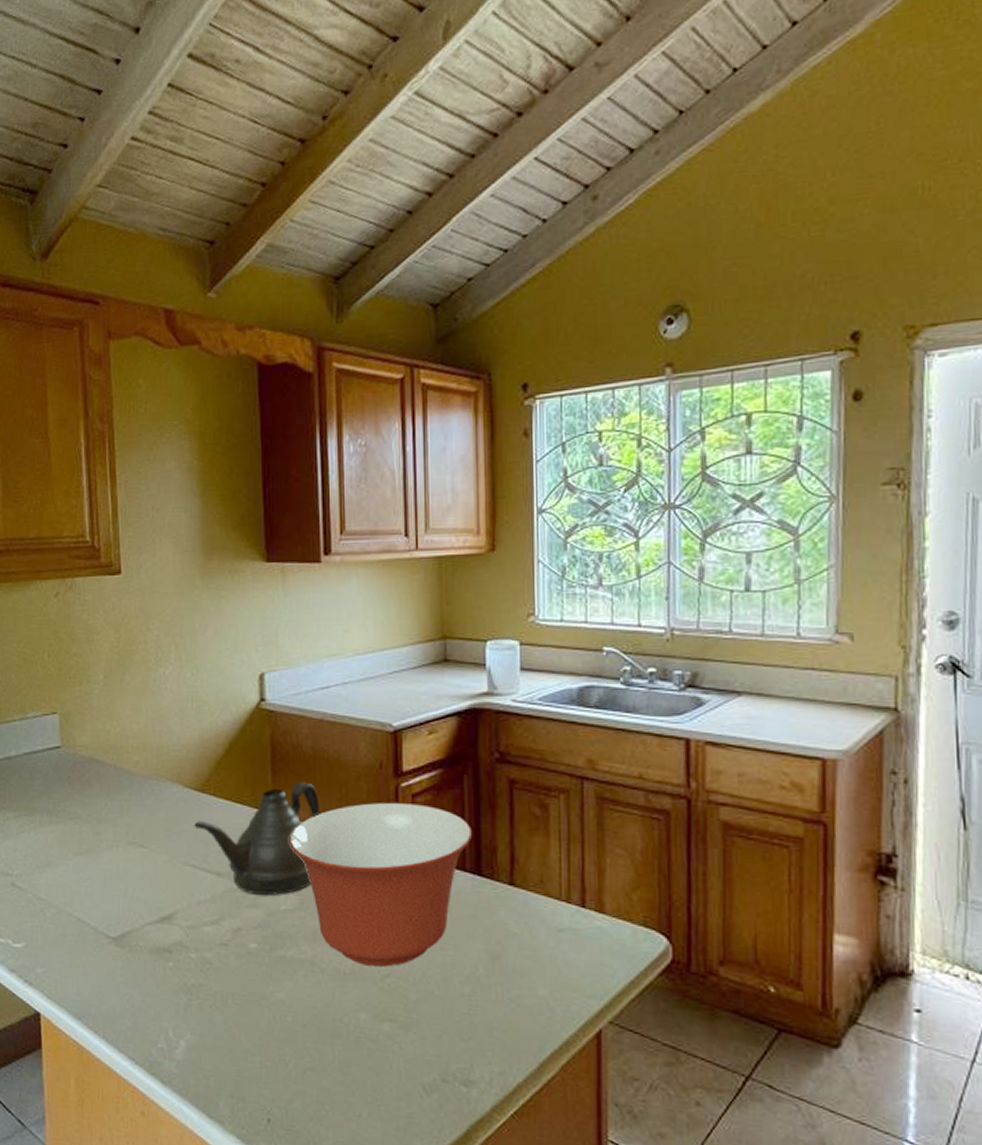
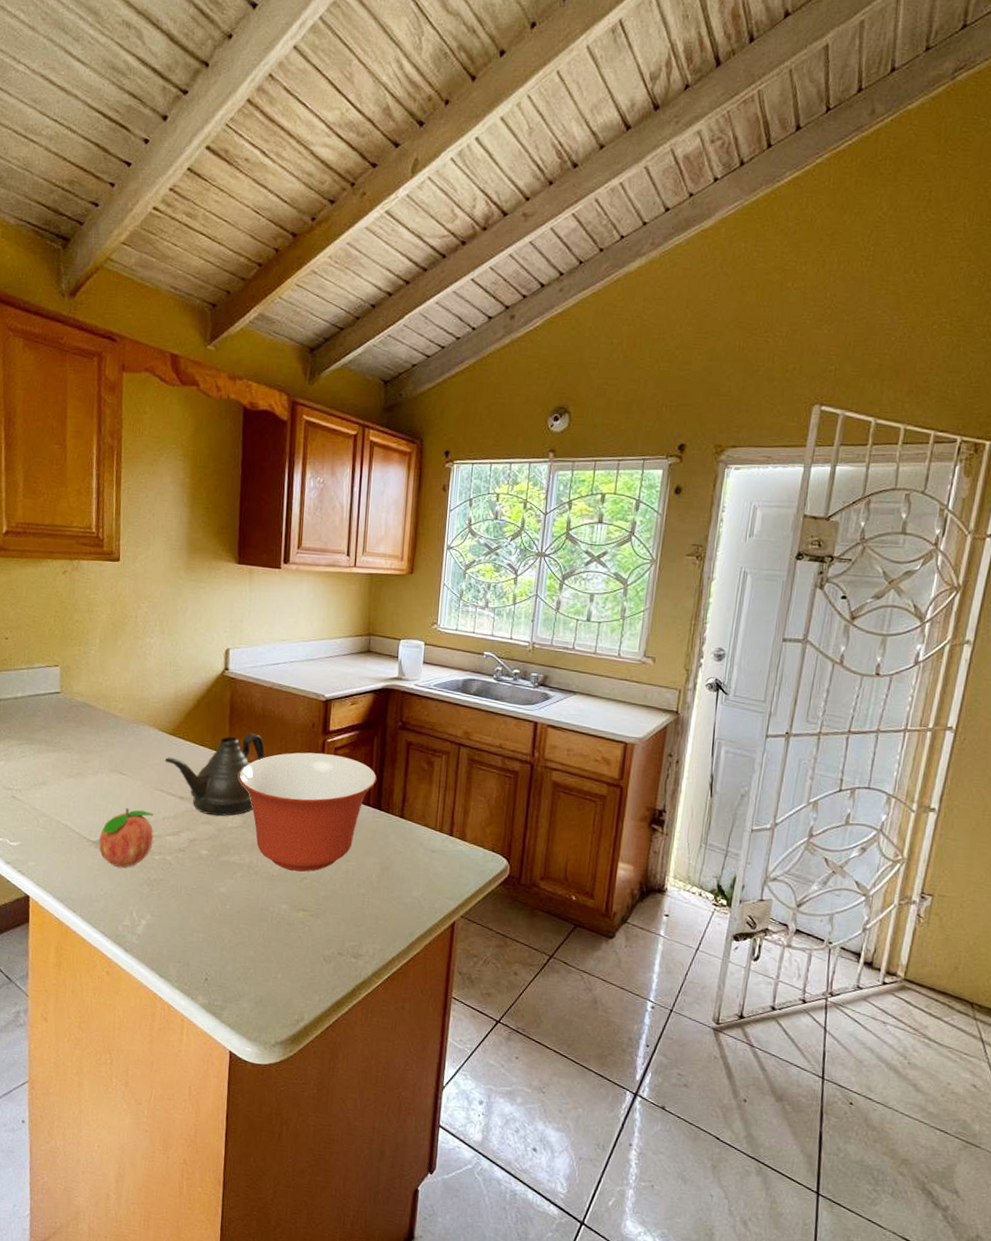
fruit: none [120,890,187,971] -> present [99,807,154,868]

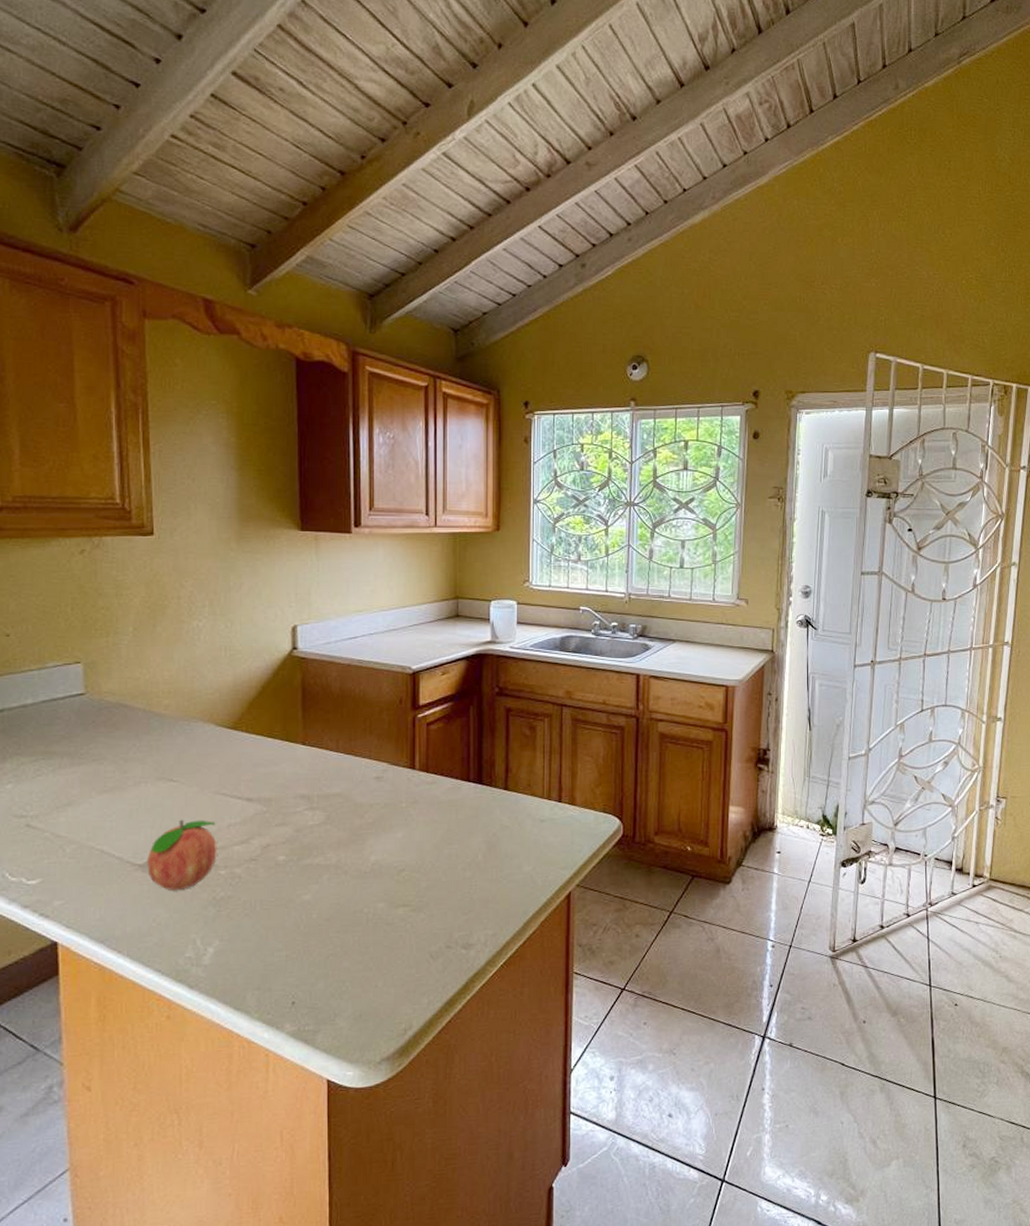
teapot: present [165,733,265,816] -> none [226,717,346,815]
mixing bowl: present [239,752,376,872] -> none [317,731,475,864]

